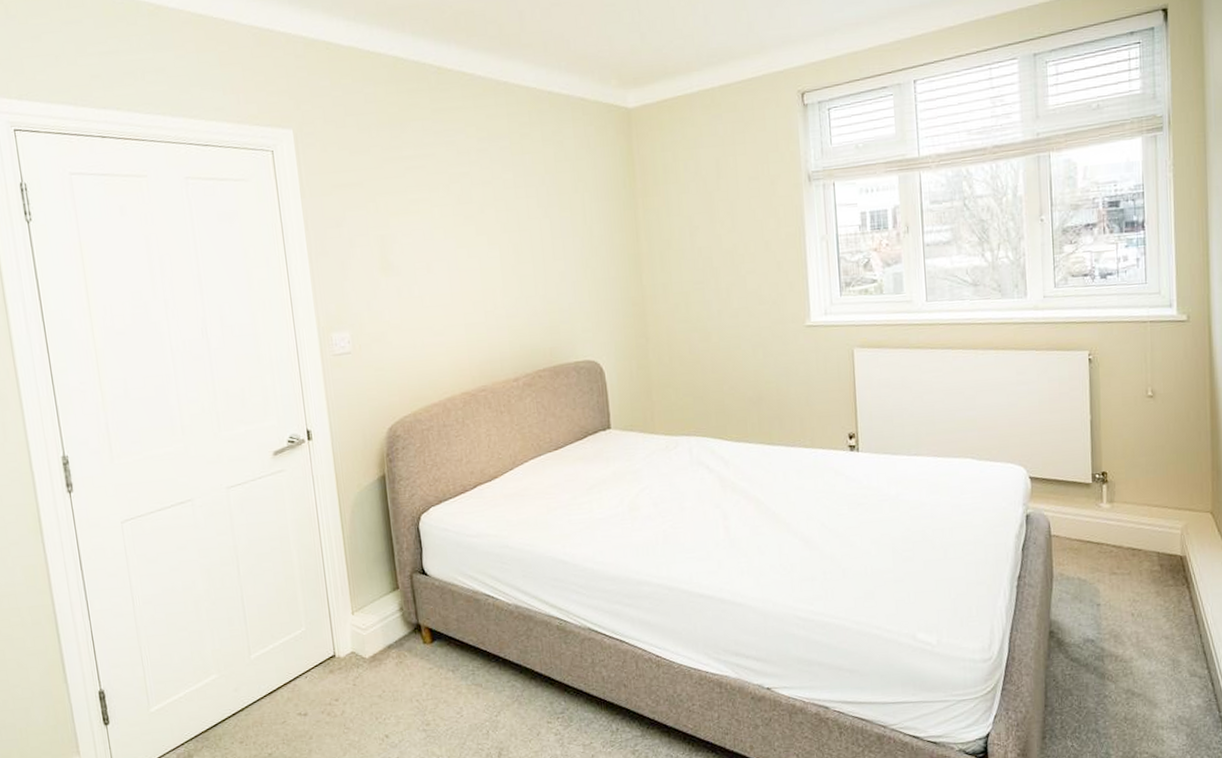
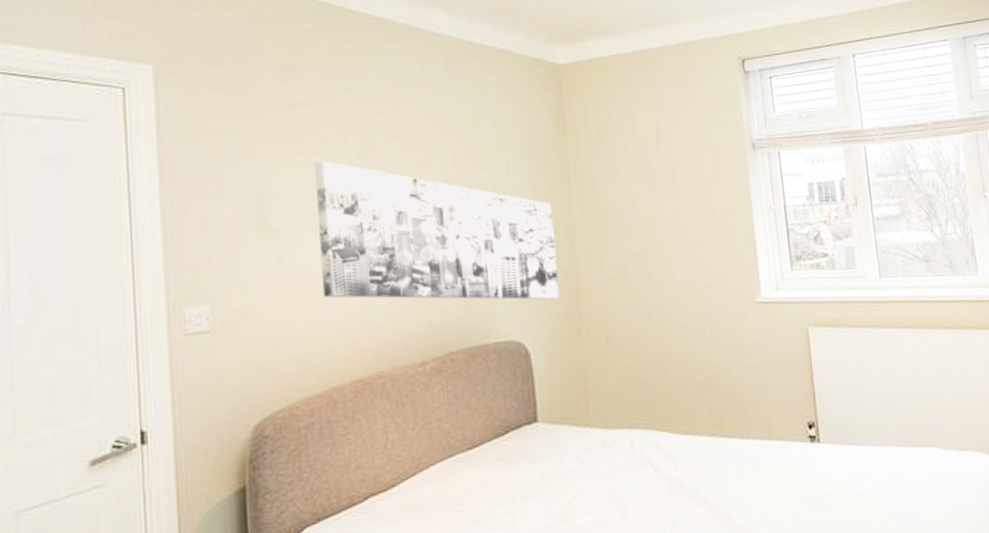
wall art: none [424,206,630,326] -> present [315,160,560,301]

